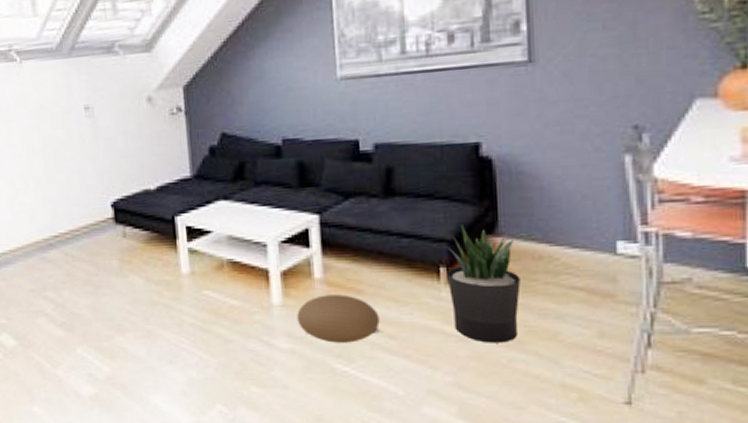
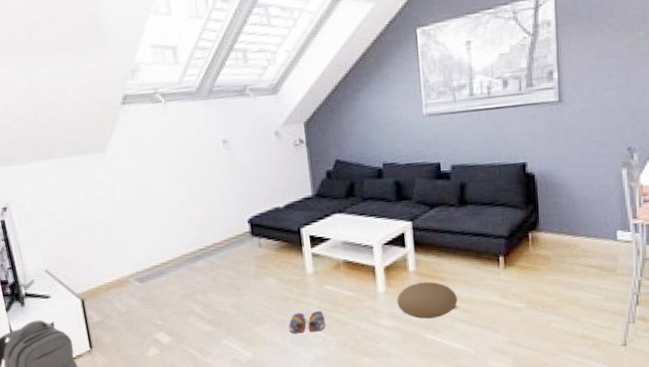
slippers: none [156,322,202,347] -> present [288,311,325,333]
planter: present [447,224,521,343] -> none [504,223,554,310]

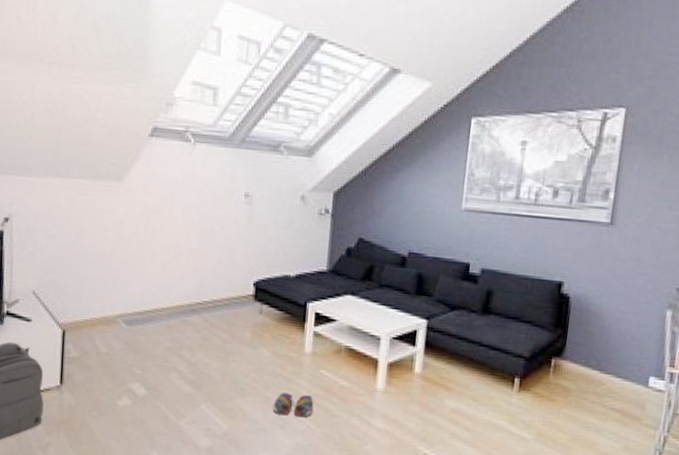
pouf: present [397,282,459,319] -> none [394,387,461,430]

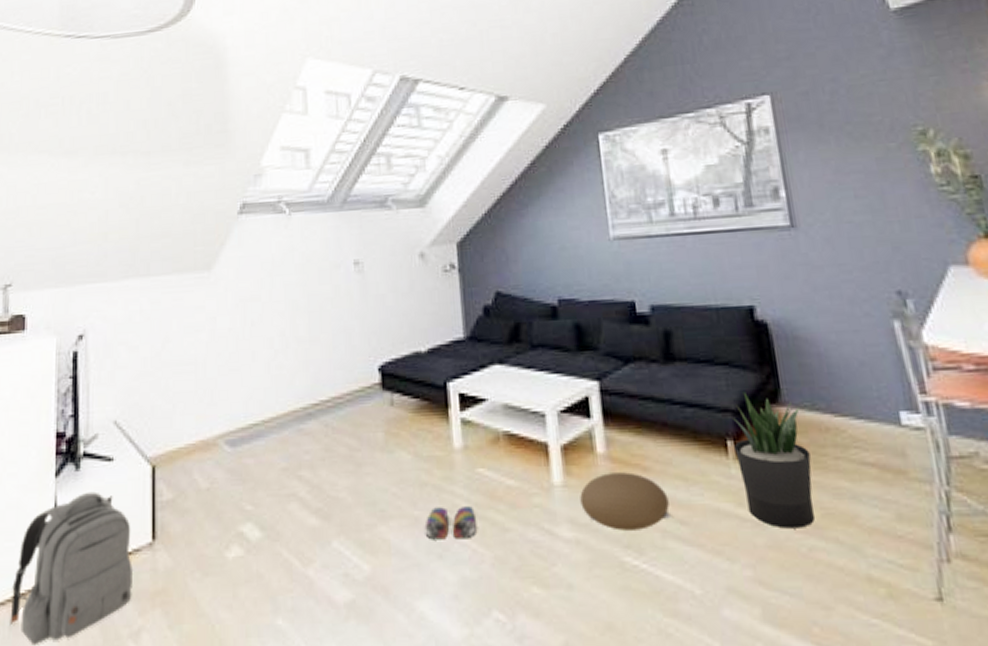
pouf: none [394,387,461,430] -> present [580,472,672,531]
planter: none [518,345,576,446] -> present [732,392,815,529]

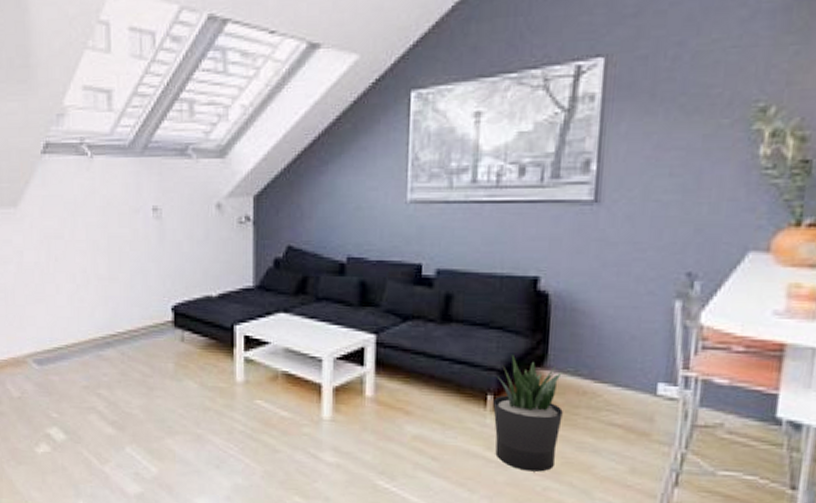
slippers: present [424,506,476,538] -> none [206,428,250,454]
pouf: present [580,472,672,531] -> none [345,413,425,461]

